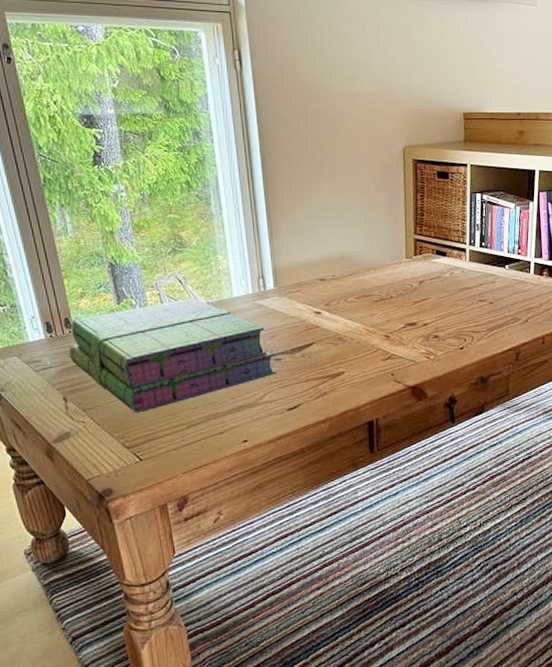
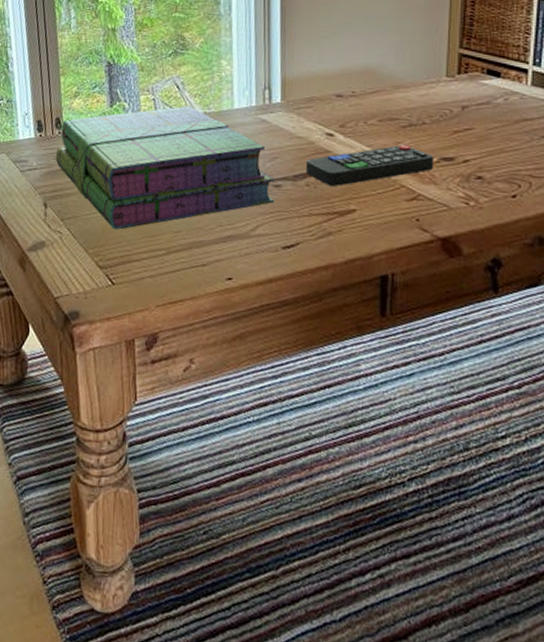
remote control: none [300,316,401,355] -> present [305,145,433,186]

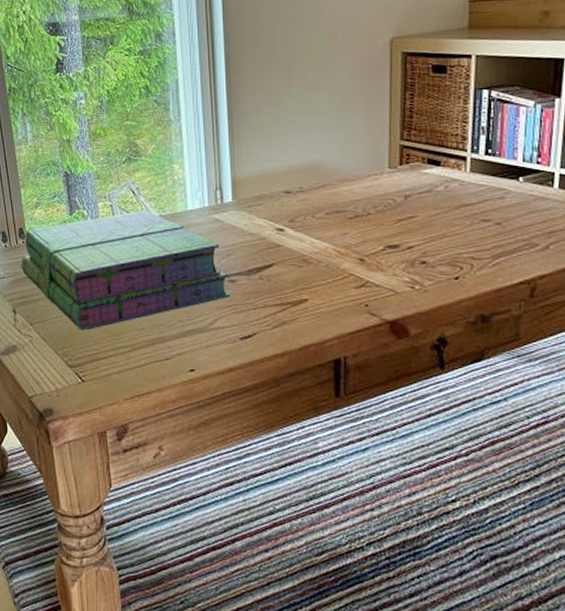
remote control: present [305,145,433,186] -> none [258,236,379,278]

